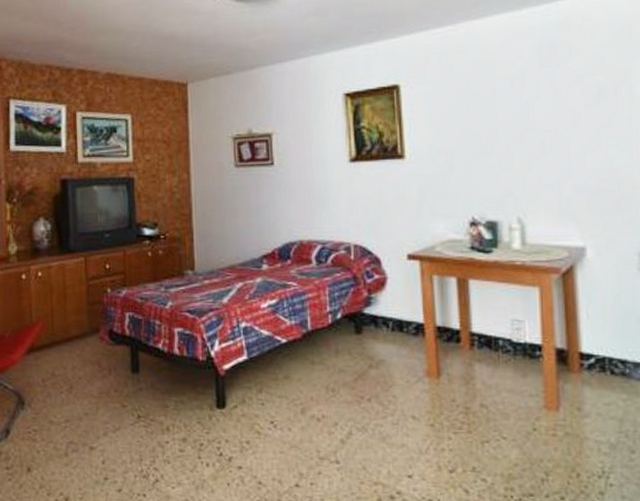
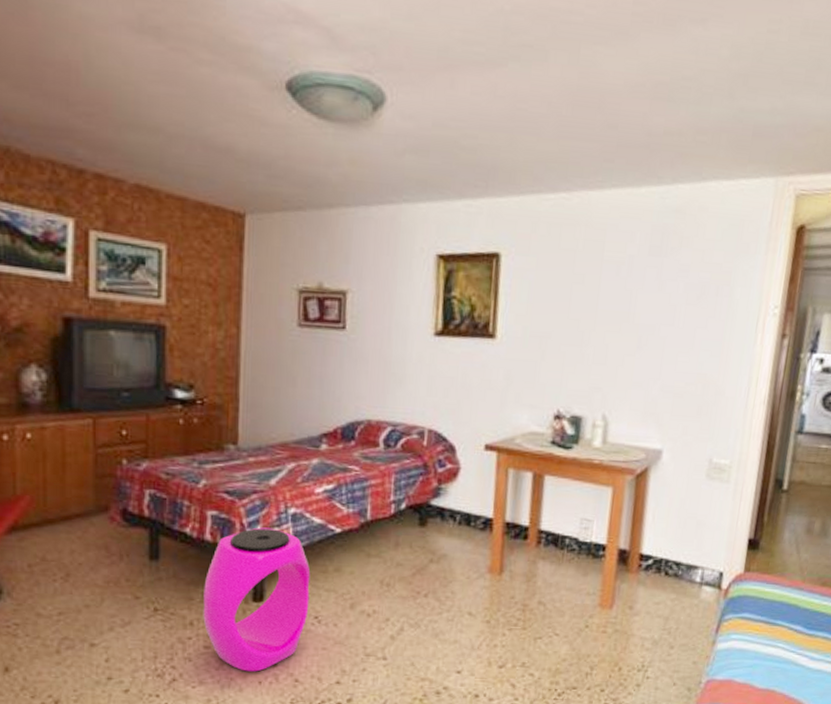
stool: none [176,341,265,474] -> present [203,527,311,672]

